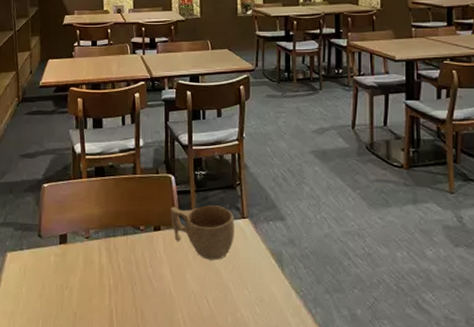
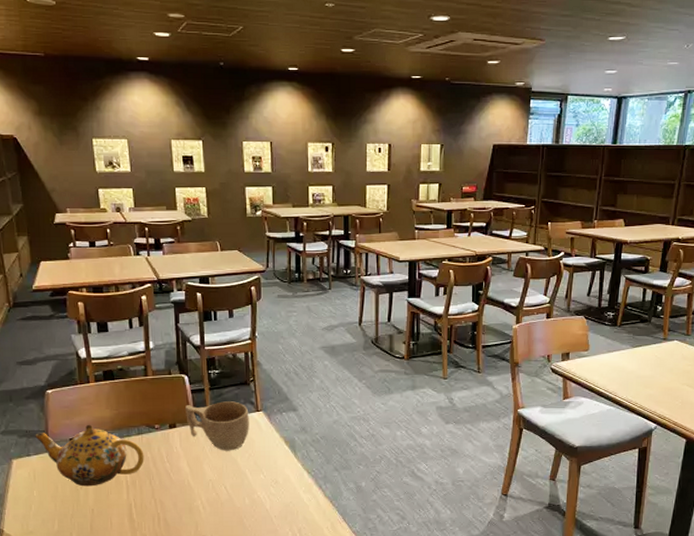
teapot: none [29,221,128,288] -> present [35,424,144,487]

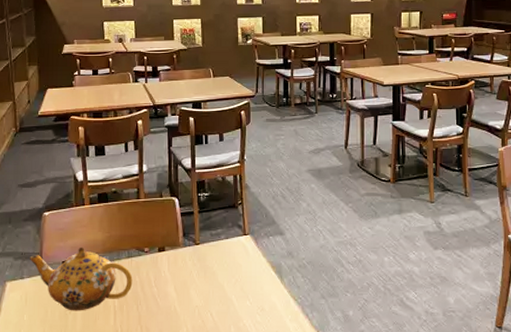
cup: present [185,401,249,451] -> none [175,225,236,276]

